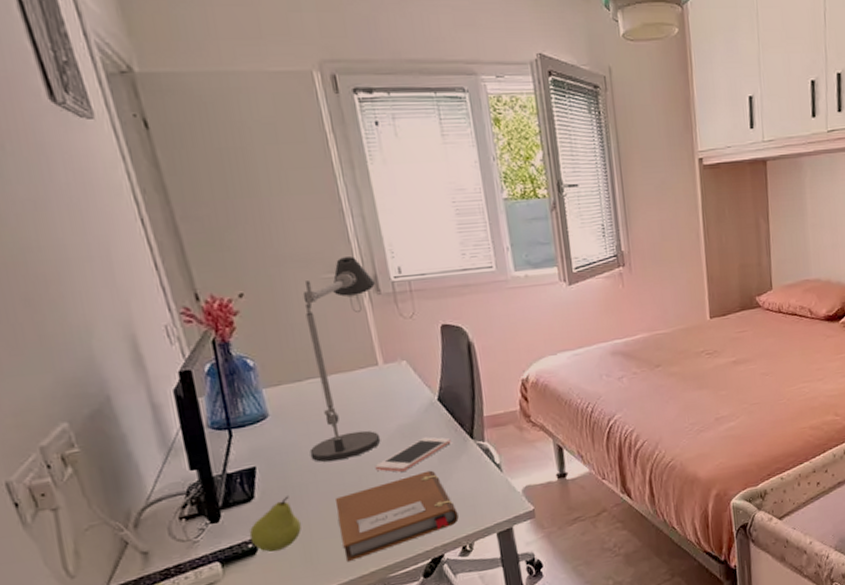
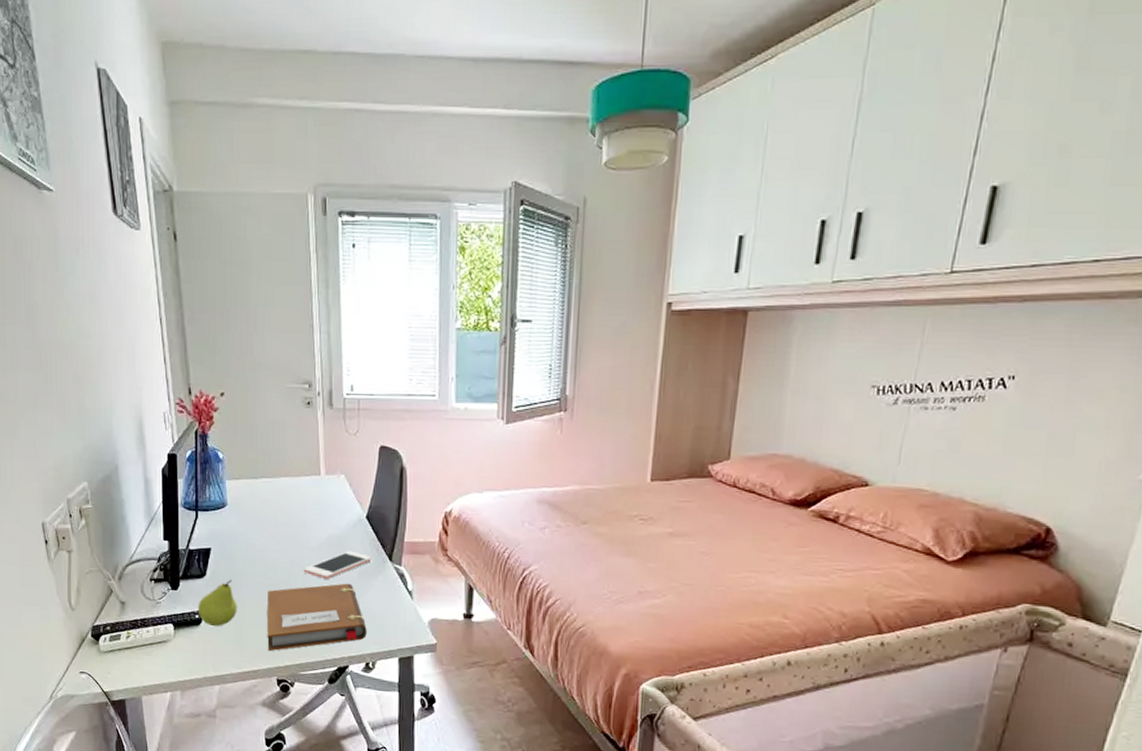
desk lamp: present [302,256,381,462] -> none [254,370,329,558]

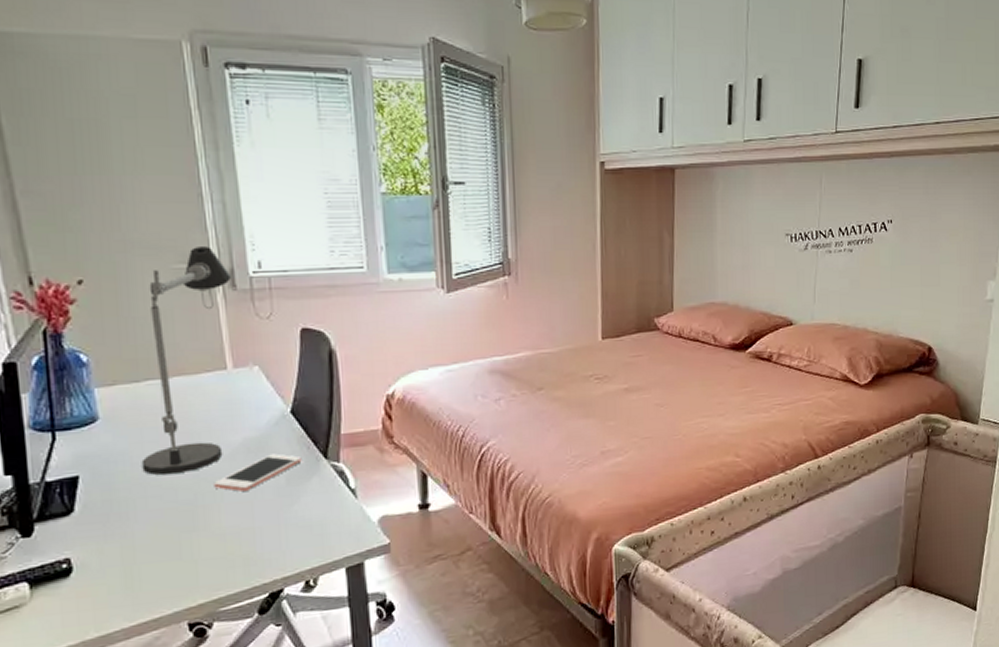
fruit: present [198,579,237,627] -> none [64,511,124,575]
desk lamp: none [254,370,329,558] -> present [141,247,231,476]
notebook: present [267,583,367,652] -> none [165,491,304,592]

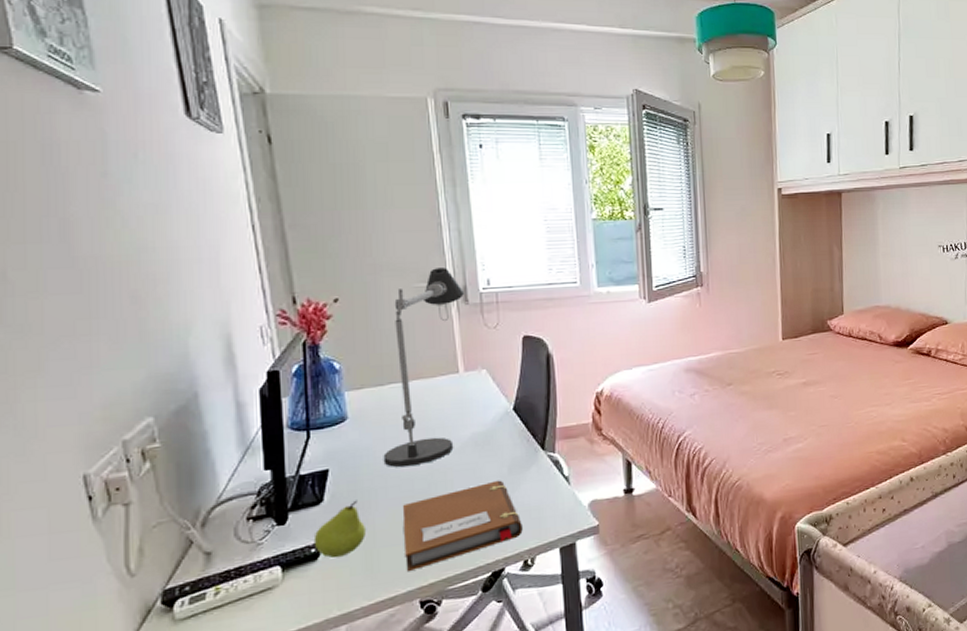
fruit: none [64,511,124,575] -> present [313,500,366,558]
notebook: none [165,491,304,592] -> present [402,480,523,572]
cell phone: present [213,453,302,492] -> none [445,446,522,481]

